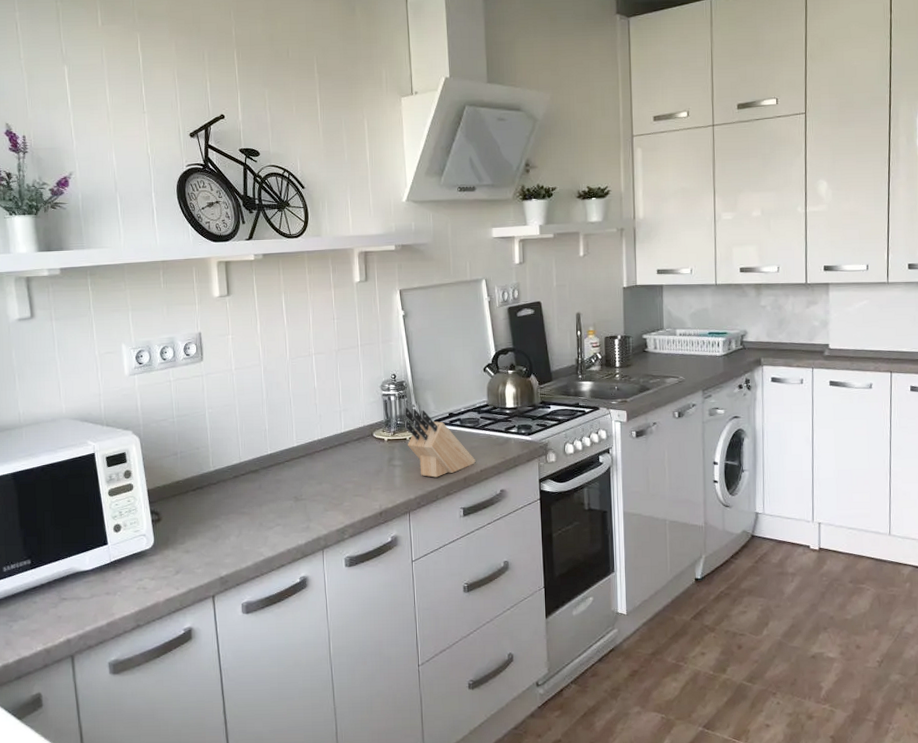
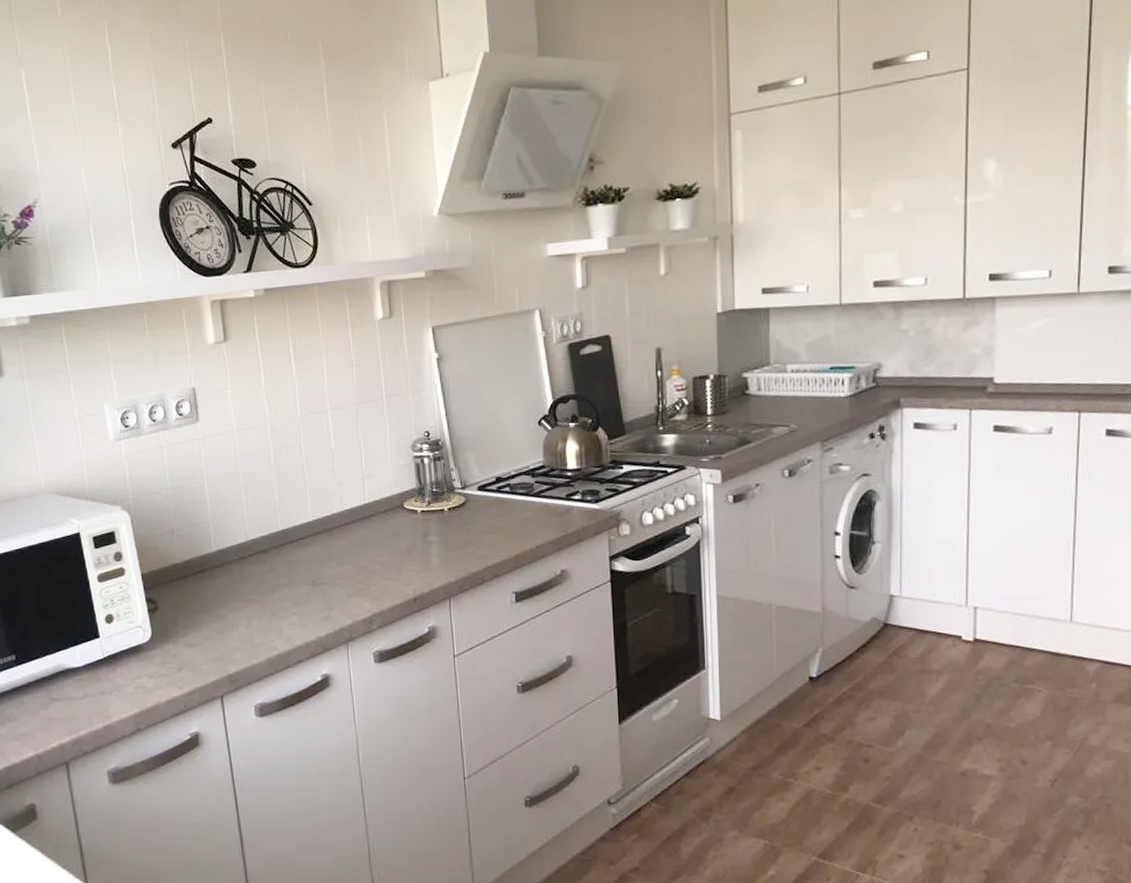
knife block: present [403,407,476,478] -> none [440,471,530,556]

